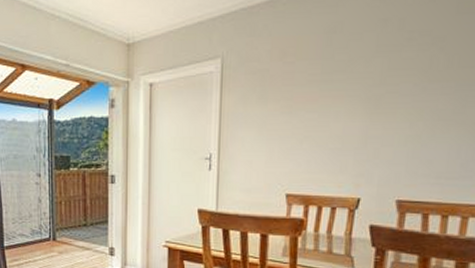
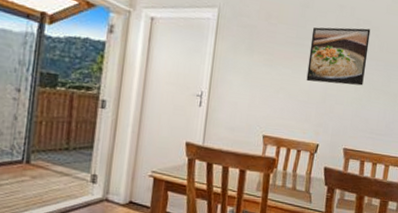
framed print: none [338,41,431,124] -> present [306,27,371,86]

